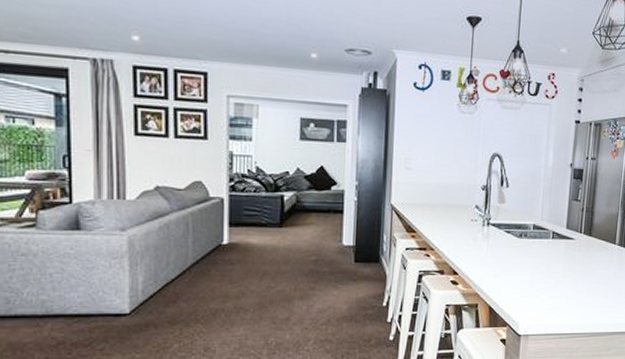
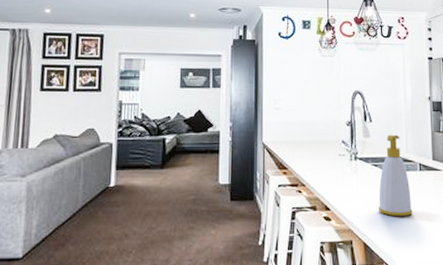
soap bottle: none [506,201,541,283] -> present [378,134,413,217]

